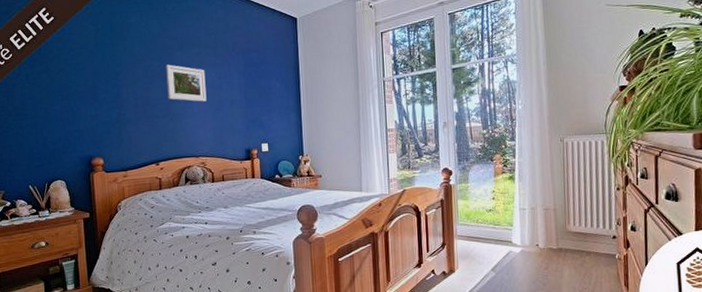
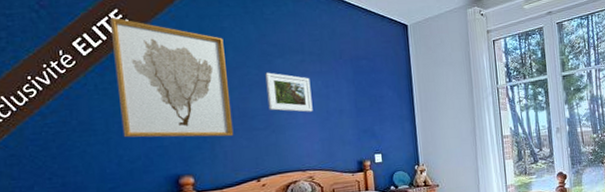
wall art: none [39,15,138,123] -> present [109,17,234,138]

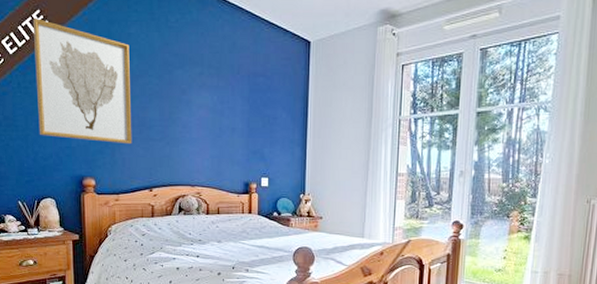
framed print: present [265,72,313,112] -> none [165,83,207,127]

